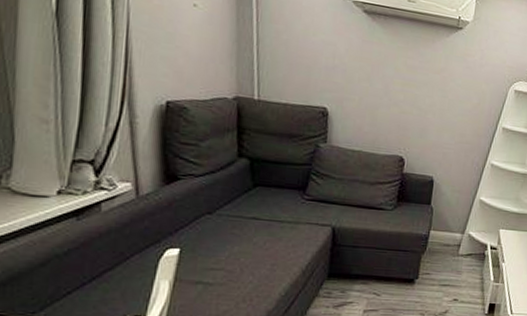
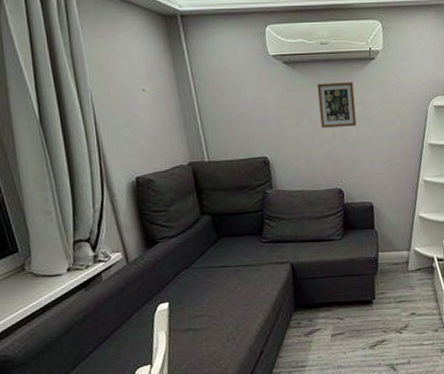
picture frame: none [393,41,436,94] -> present [317,82,356,128]

